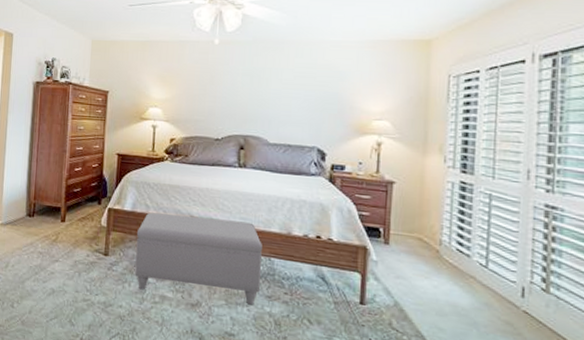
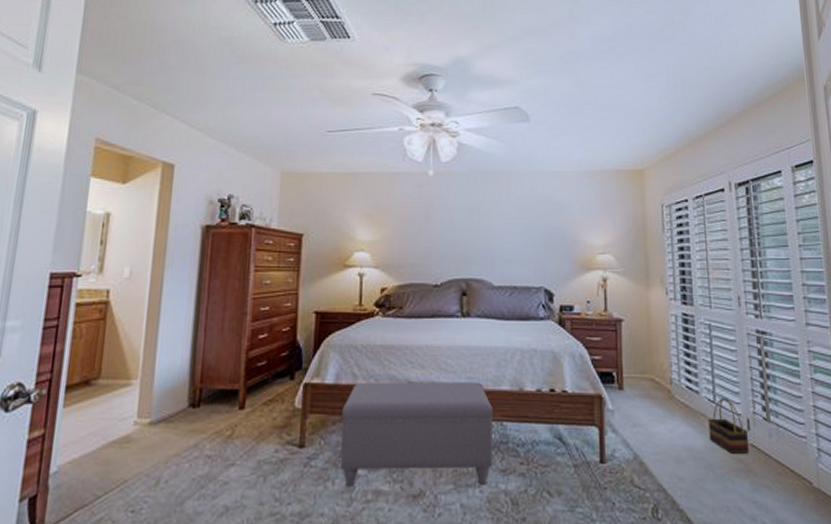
woven basket: none [477,264,522,319] -> present [708,398,750,454]

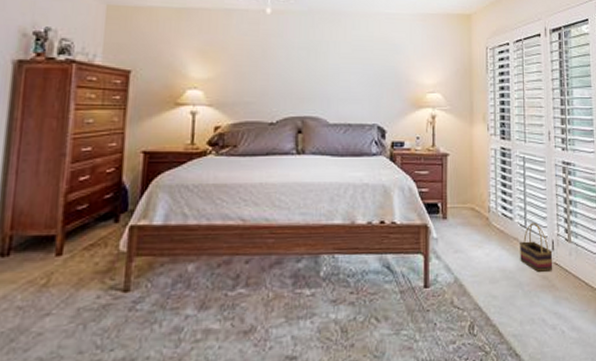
ottoman: present [340,382,494,487] -> none [168,217,325,328]

